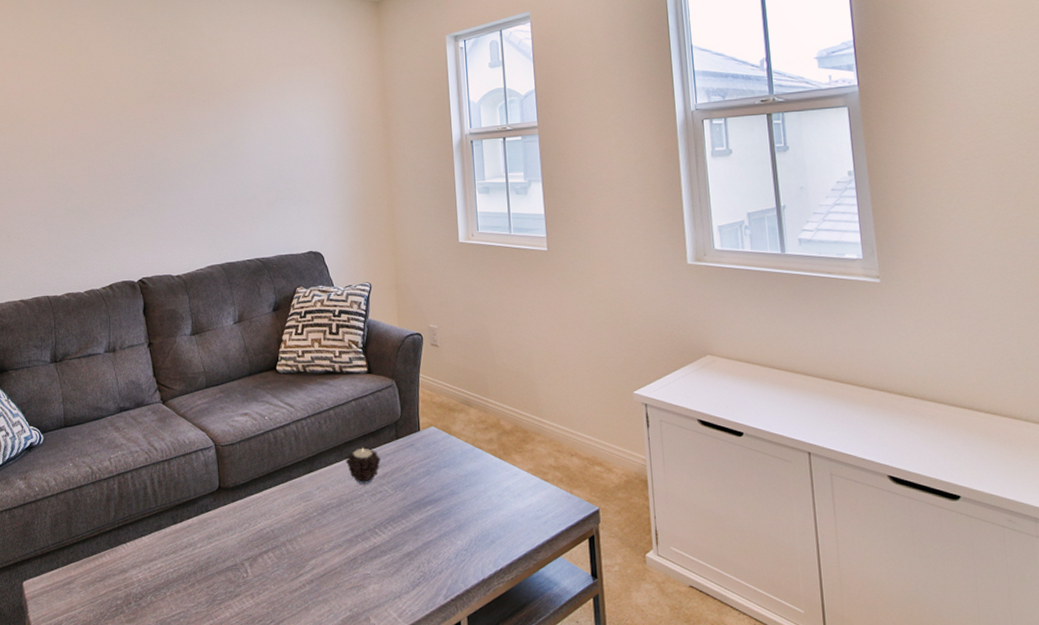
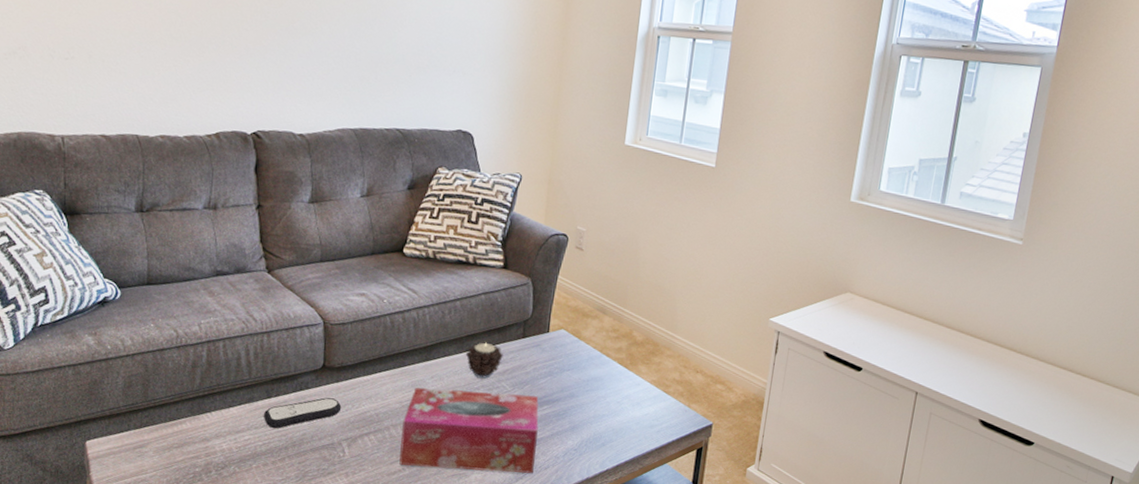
remote control: none [171,519,240,555] -> present [263,397,342,429]
tissue box: none [297,496,428,581] -> present [399,388,539,474]

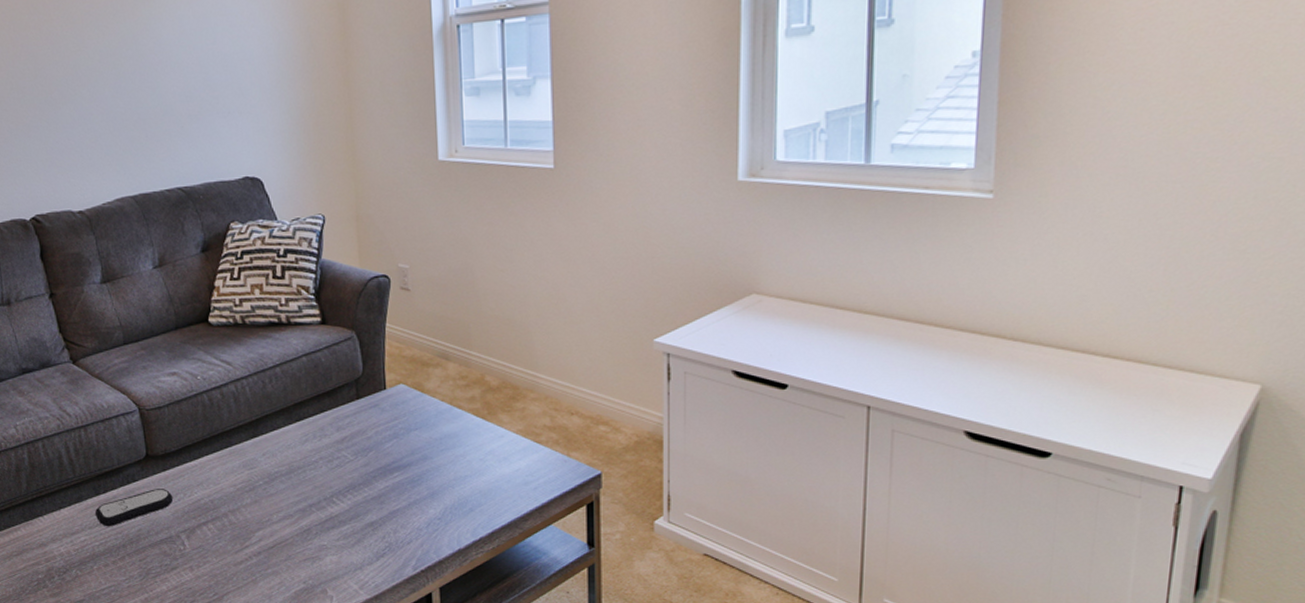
tissue box: present [399,388,539,474] -> none [240,462,395,553]
candle: present [465,342,503,379] -> none [295,409,338,450]

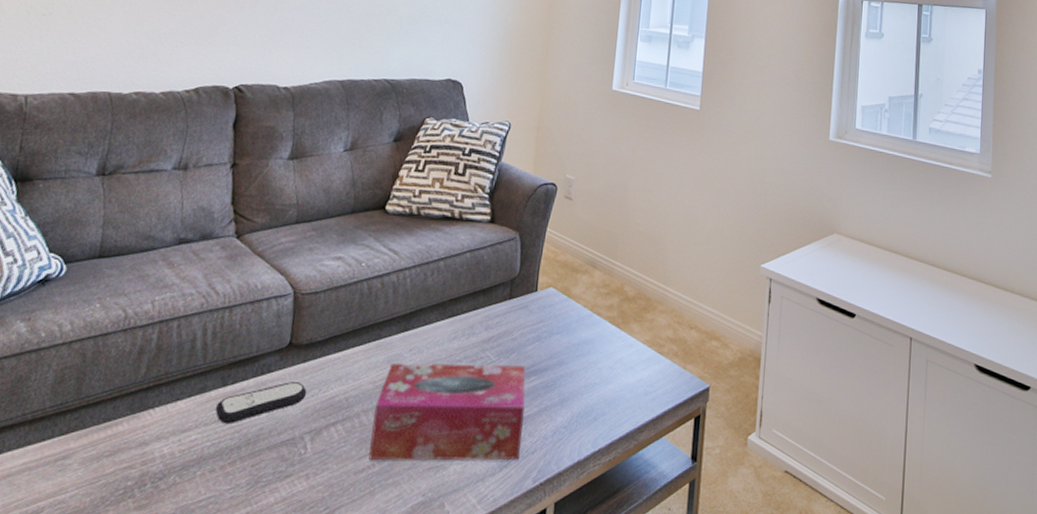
tissue box: none [240,462,395,553] -> present [368,363,526,461]

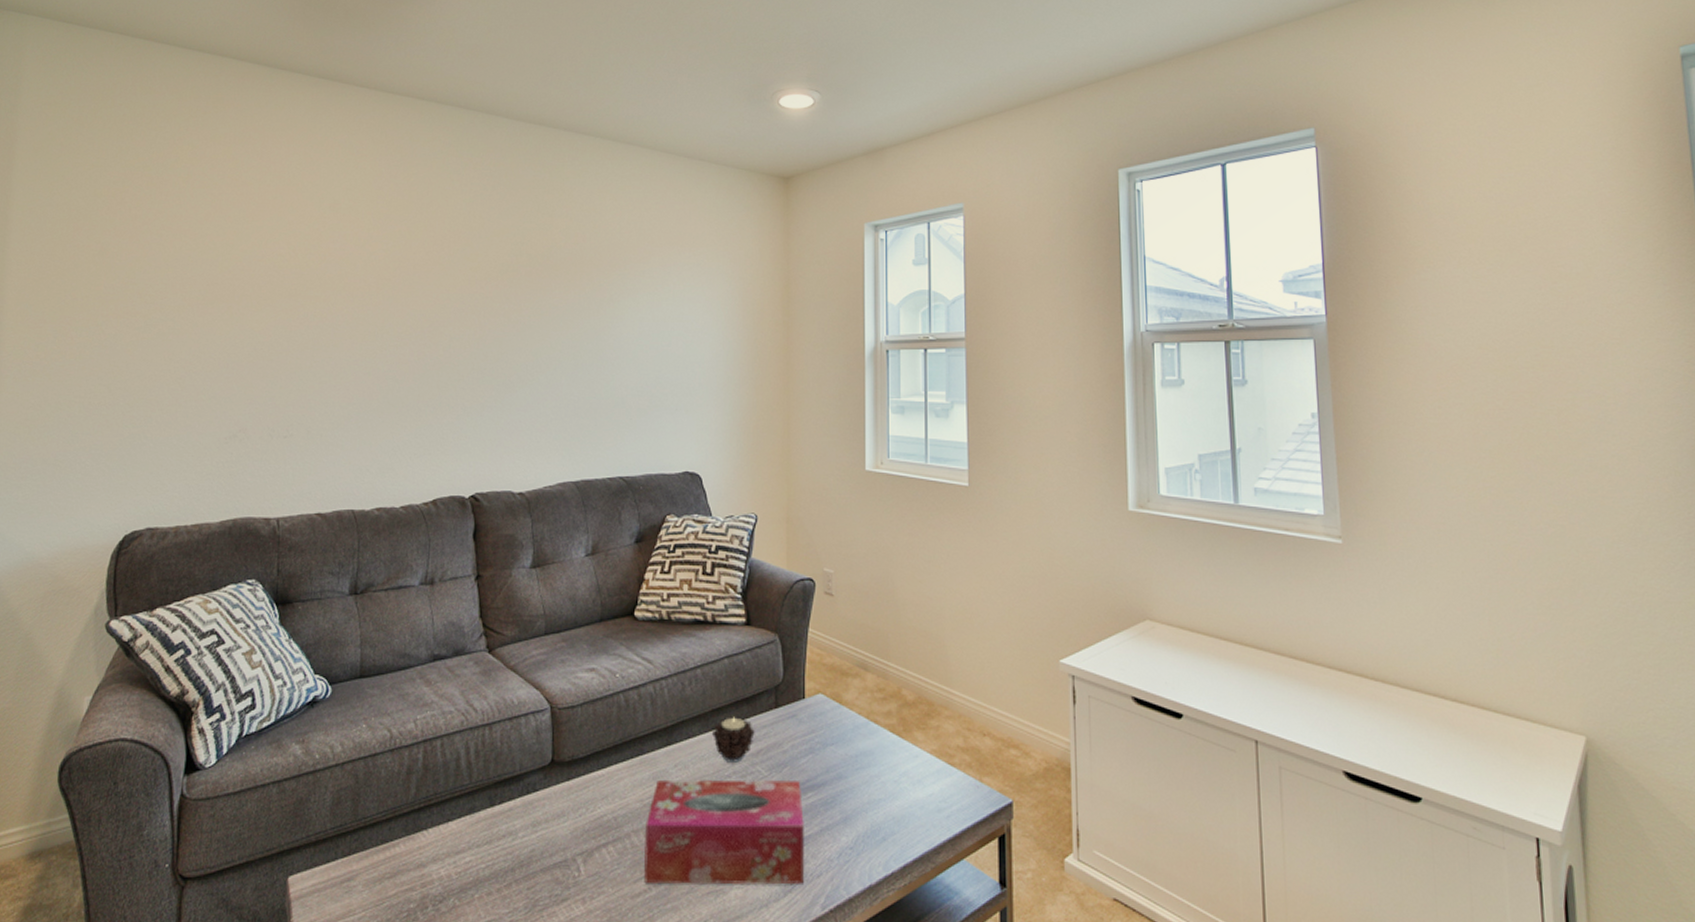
remote control: present [215,382,307,425] -> none [485,801,574,846]
candle: none [447,306,488,348] -> present [711,717,755,763]

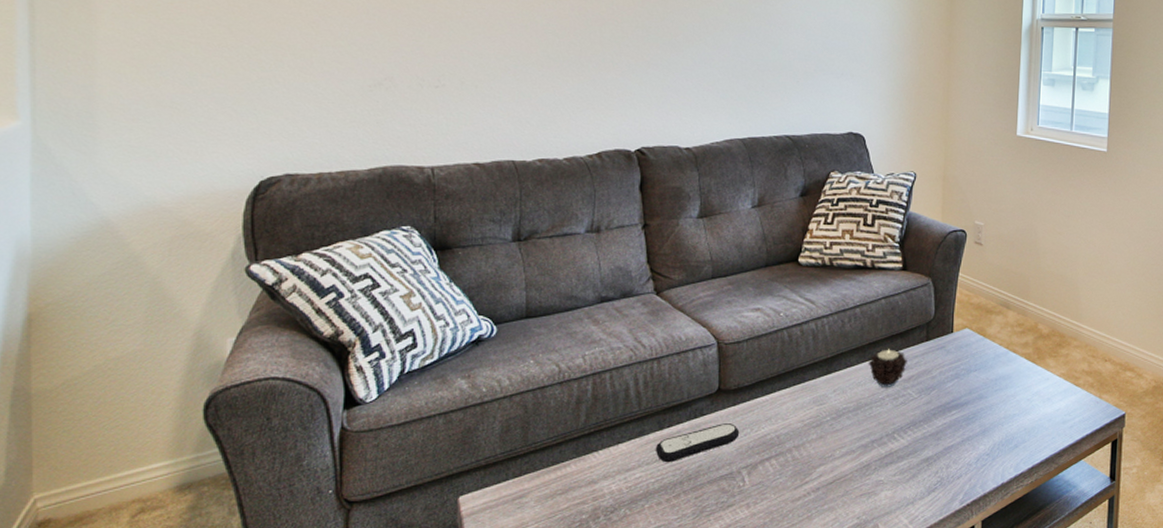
remote control: none [485,801,574,846] -> present [655,423,740,463]
tissue box: present [644,779,805,885] -> none [804,400,948,489]

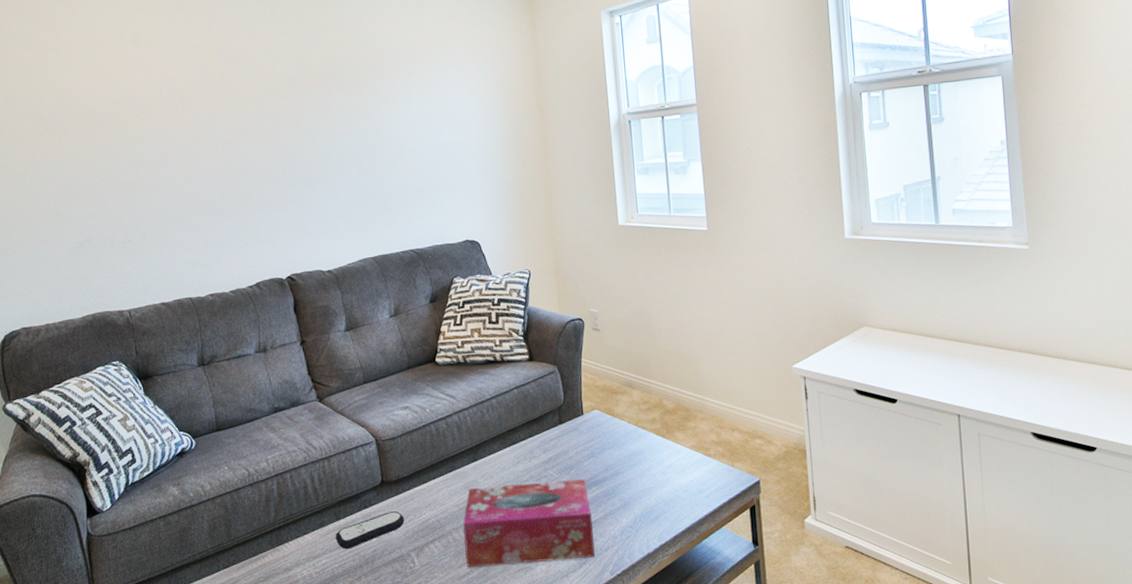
tissue box: none [804,400,948,489] -> present [463,478,595,567]
candle: present [868,349,907,387] -> none [509,434,545,470]

